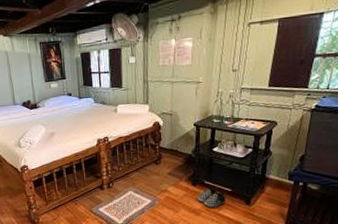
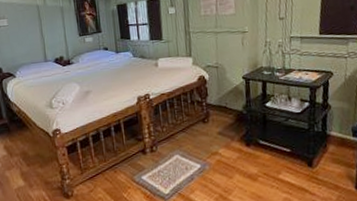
shoe: present [197,187,225,208] -> none [252,147,285,172]

